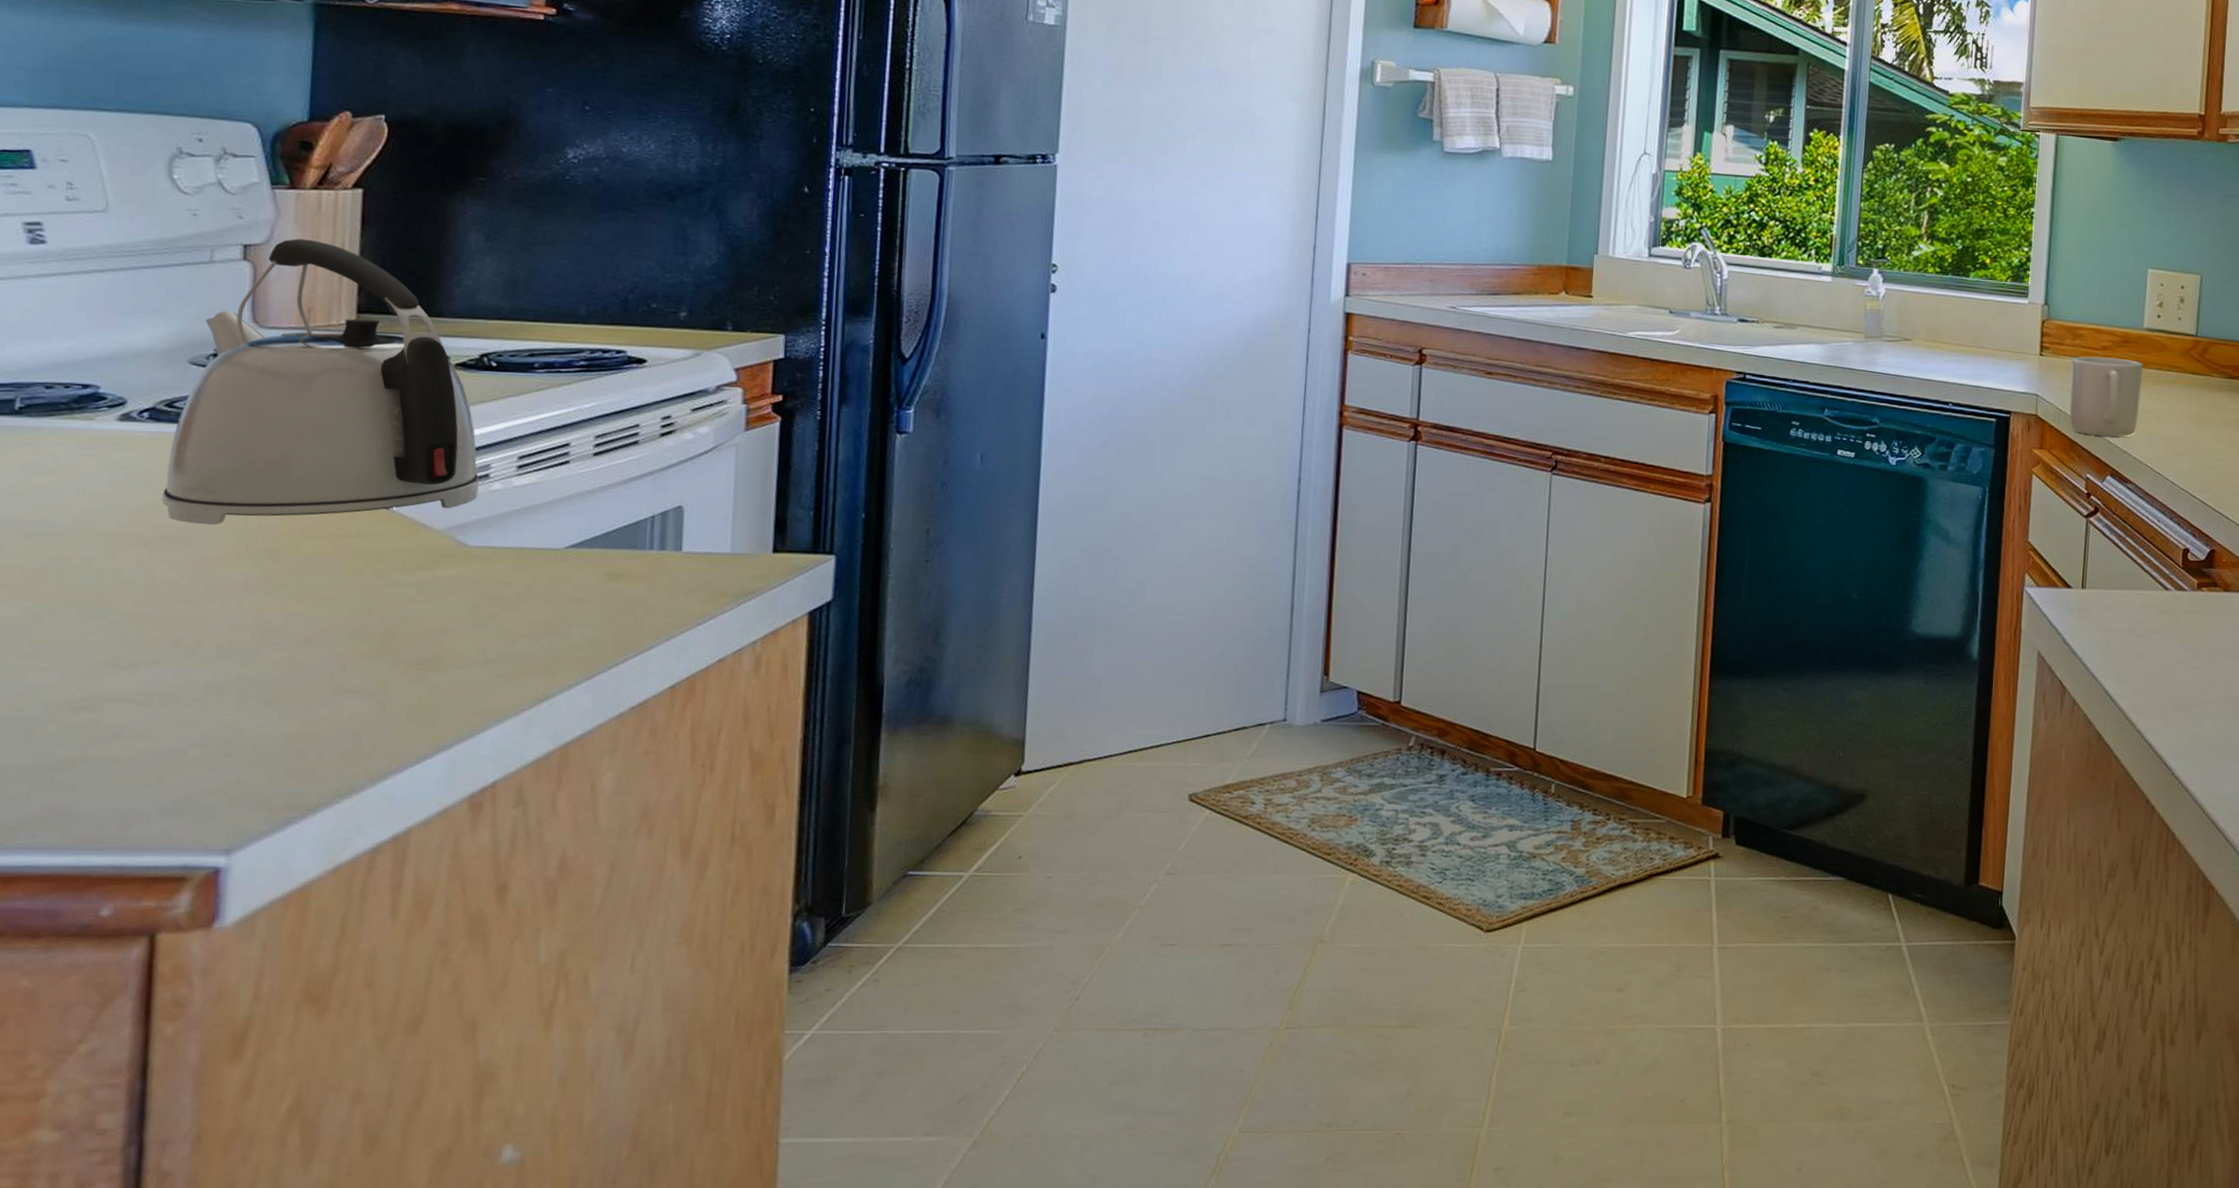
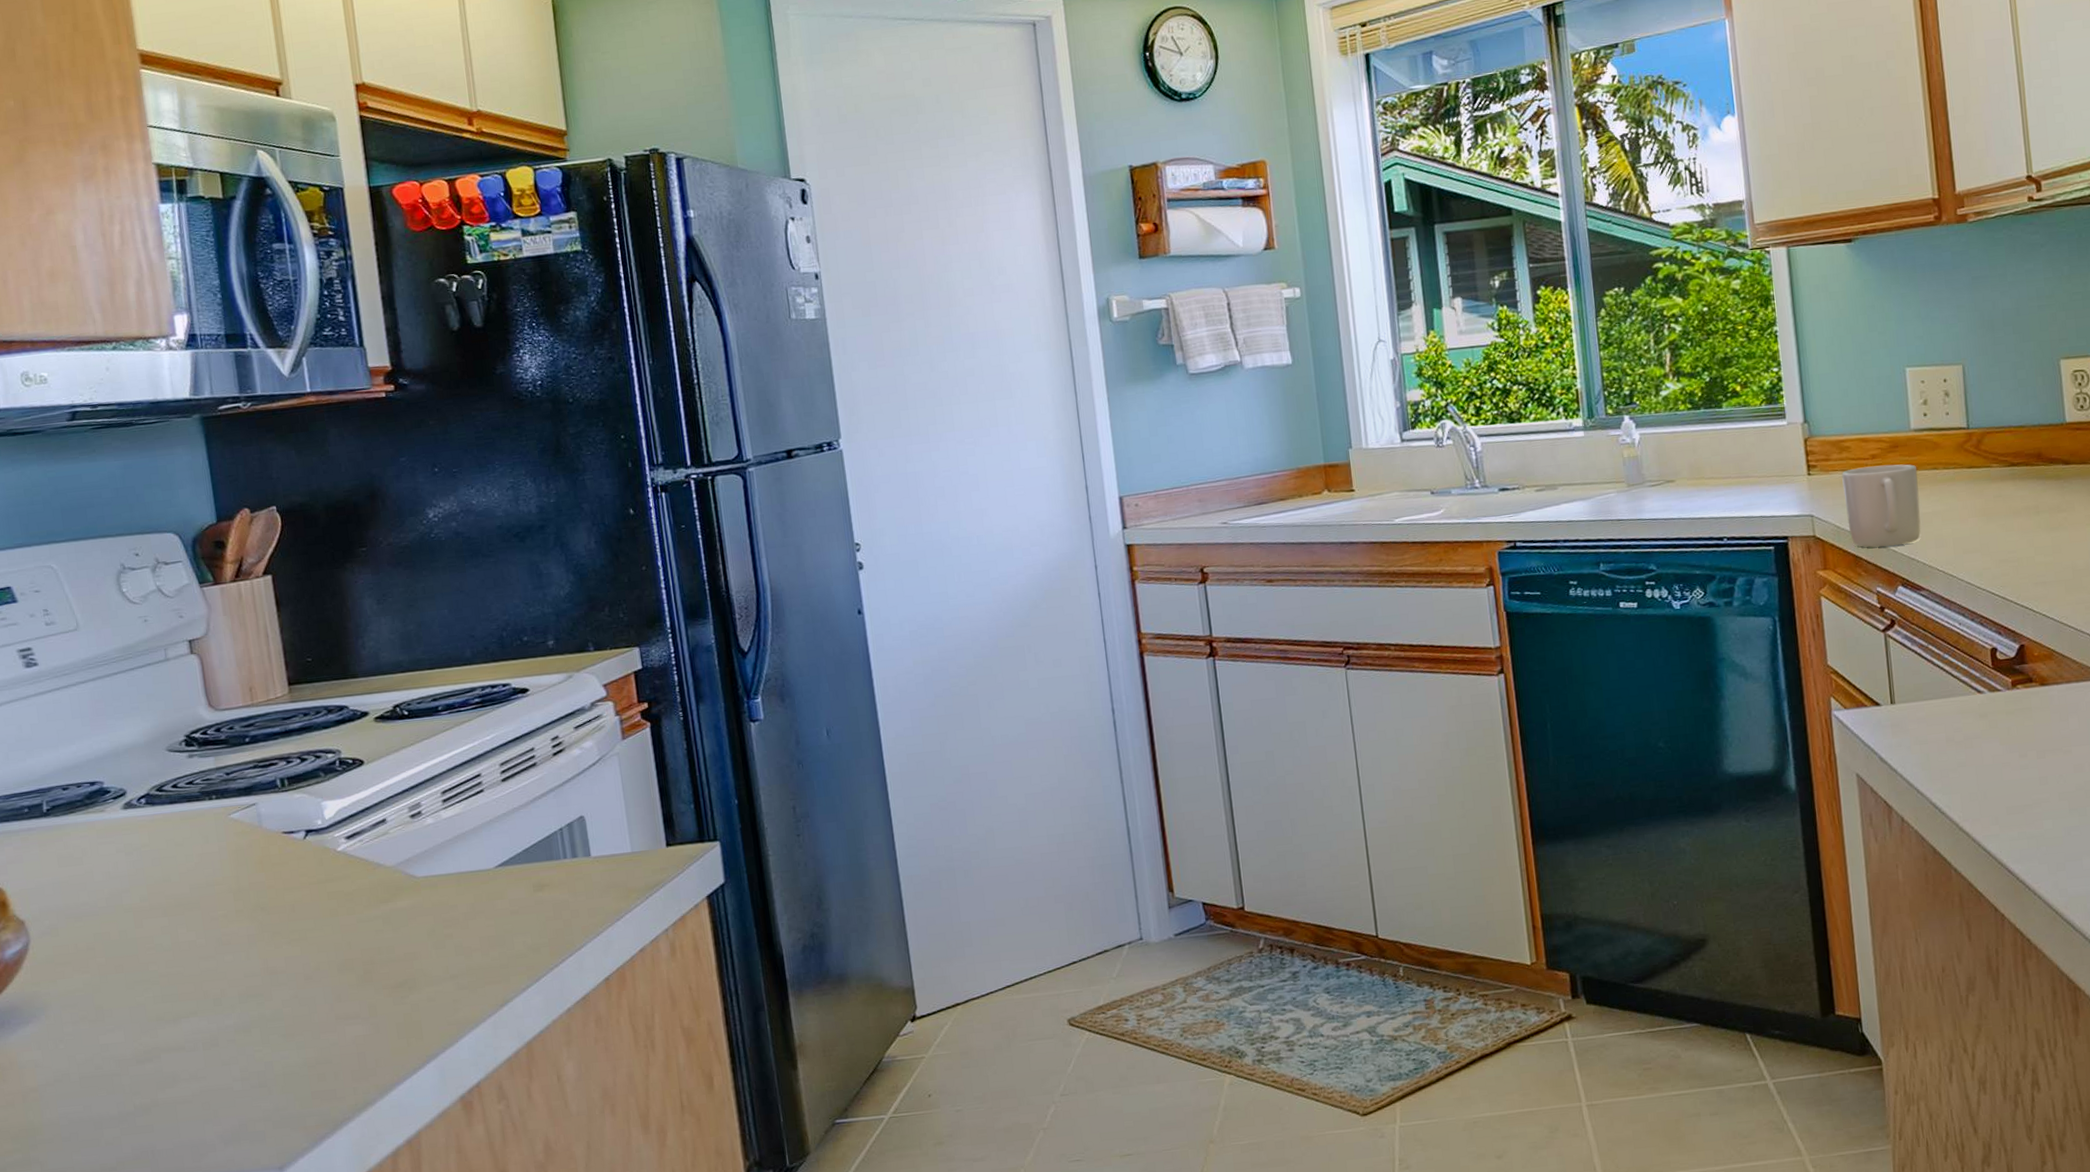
kettle: present [162,238,479,525] -> none [167,626,416,890]

